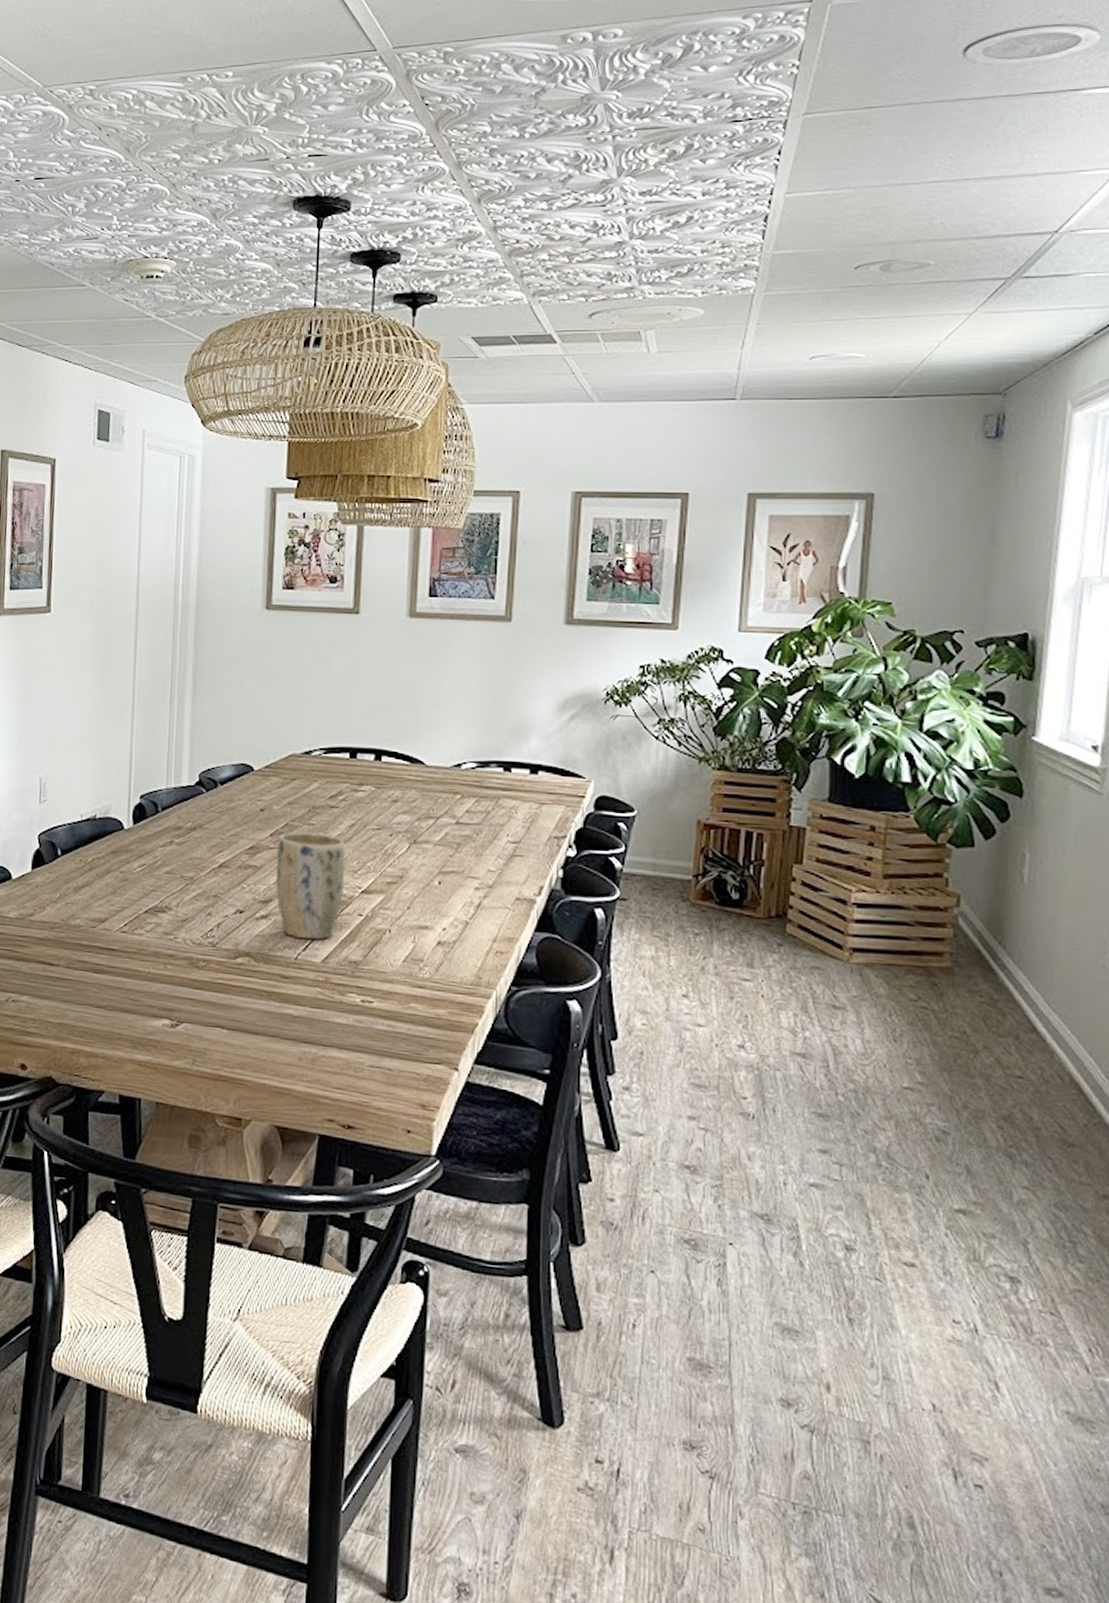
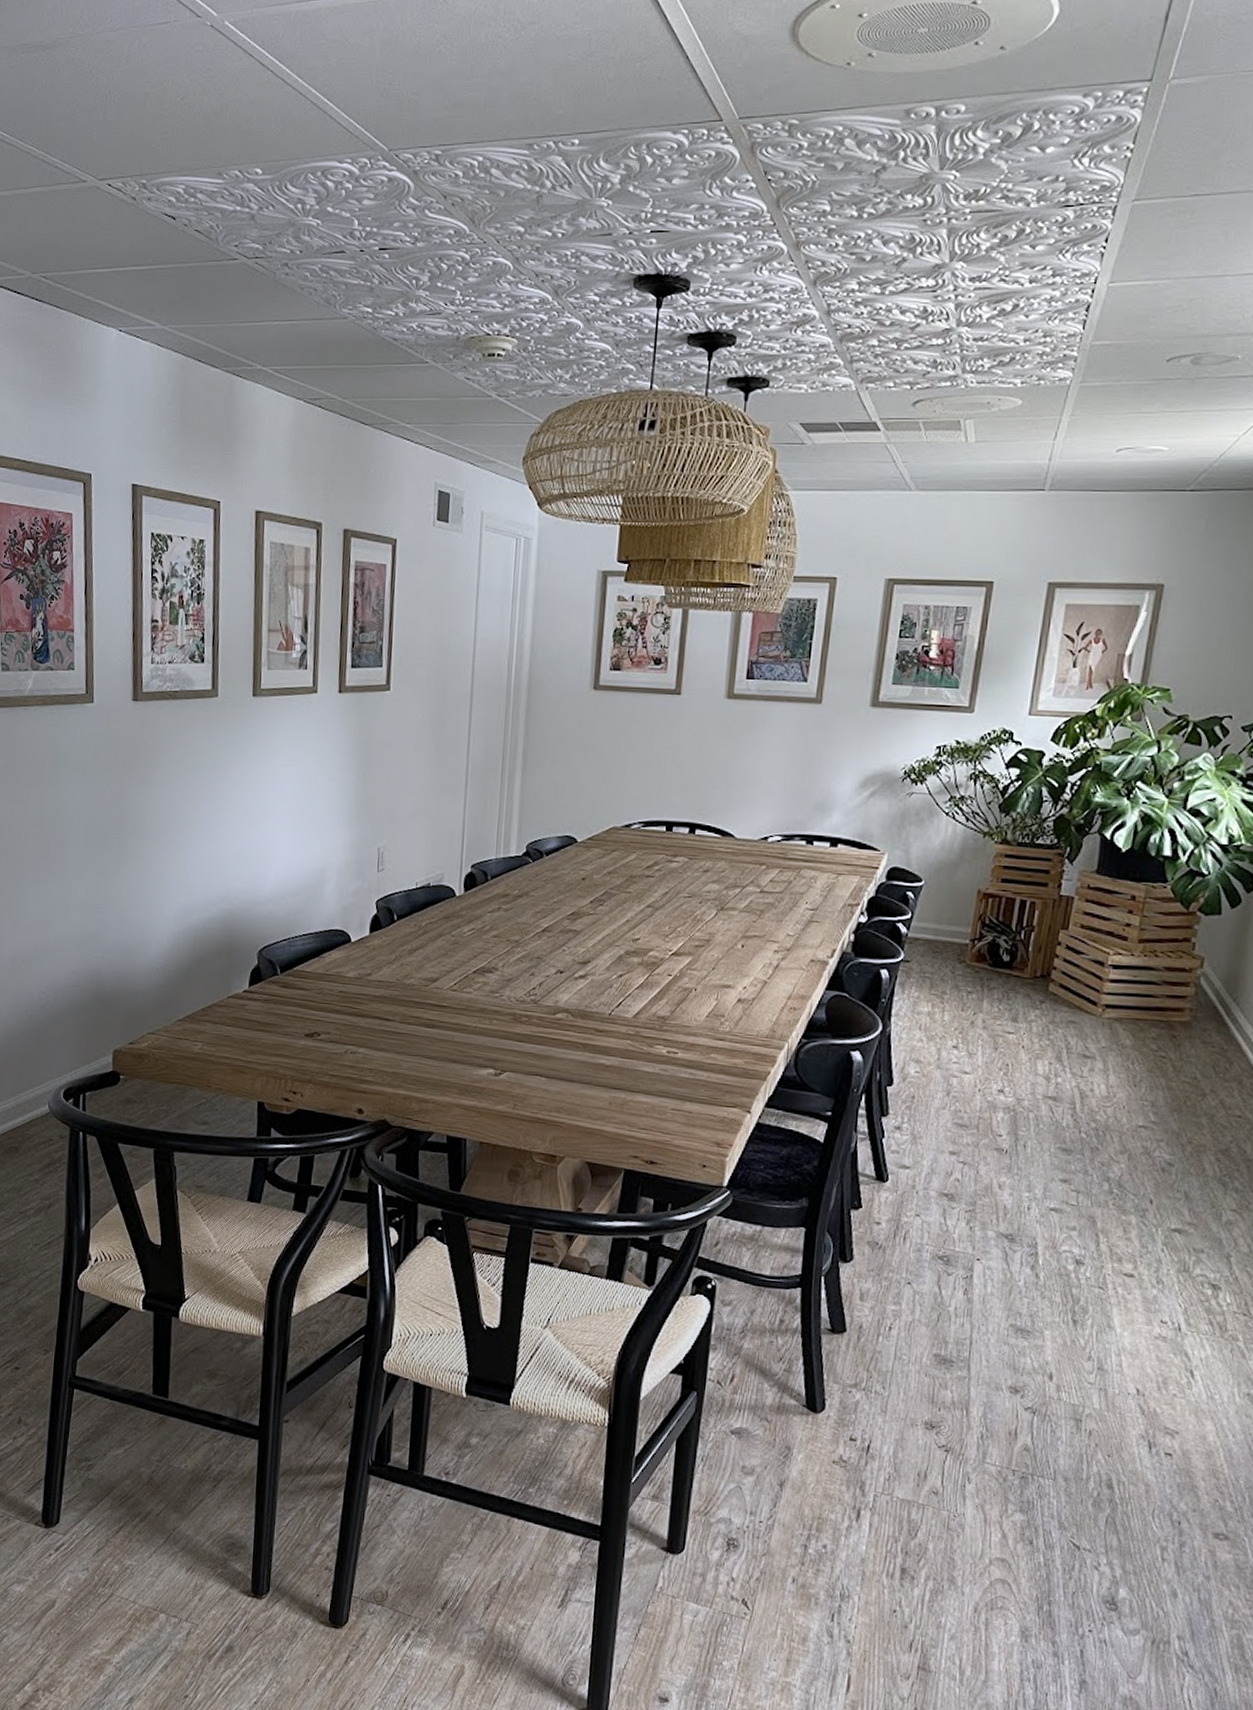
plant pot: present [275,832,346,940] -> none [593,899,659,998]

